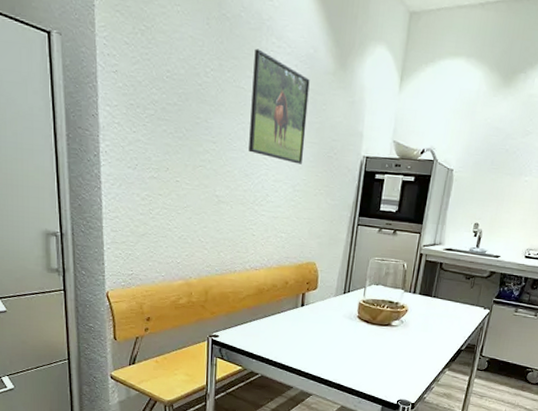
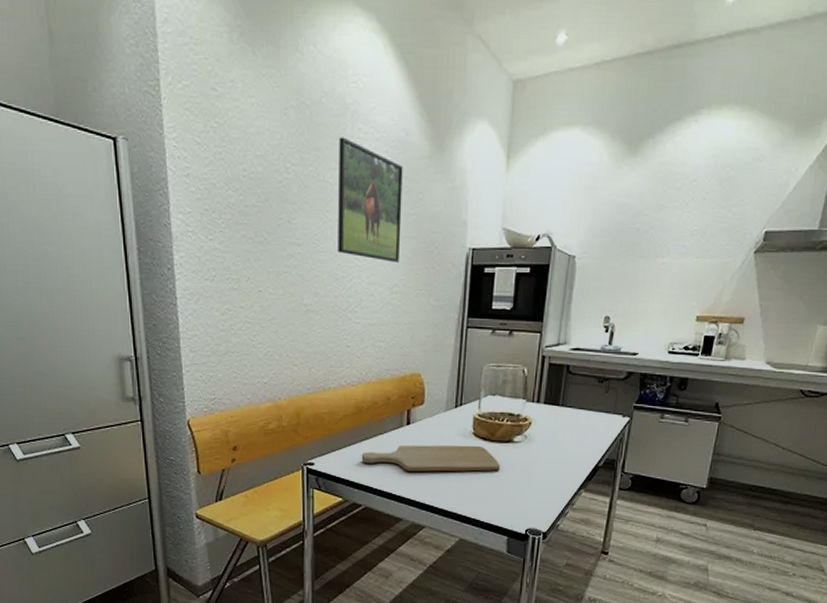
chopping board: none [260,323,379,350] -> present [361,445,500,472]

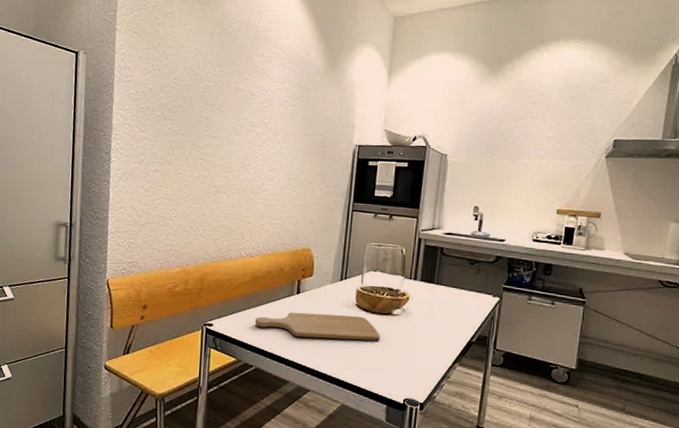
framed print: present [338,137,403,263] -> none [246,55,303,155]

